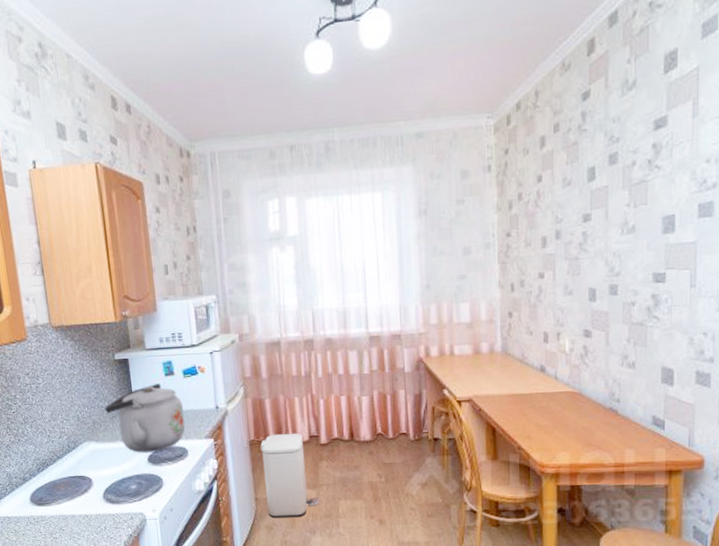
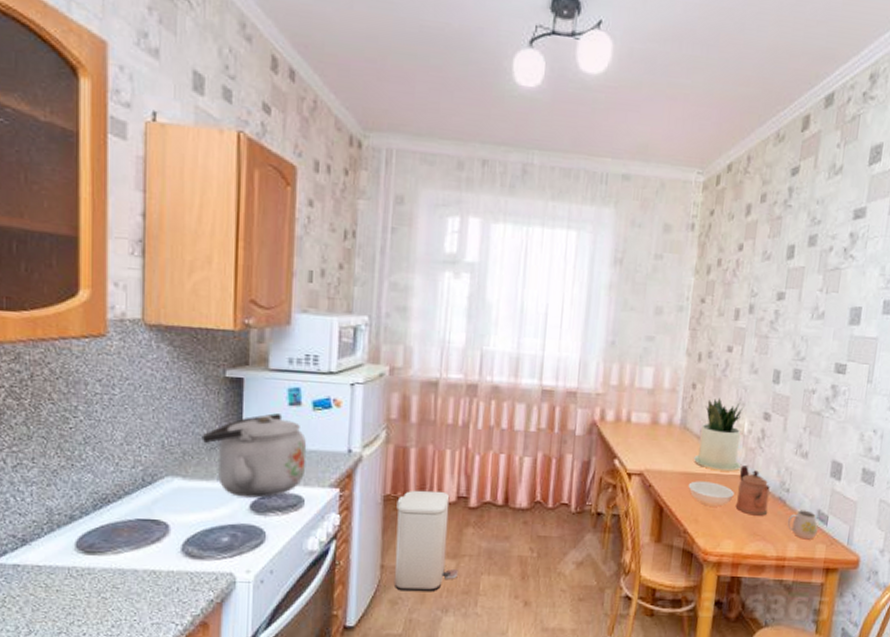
bowl: none [517,400,563,423] -> present [688,481,734,507]
planter: none [519,322,567,390] -> present [694,398,744,472]
coffeepot: none [566,382,601,428] -> present [735,465,770,516]
mug: none [621,417,655,445] -> present [787,510,818,540]

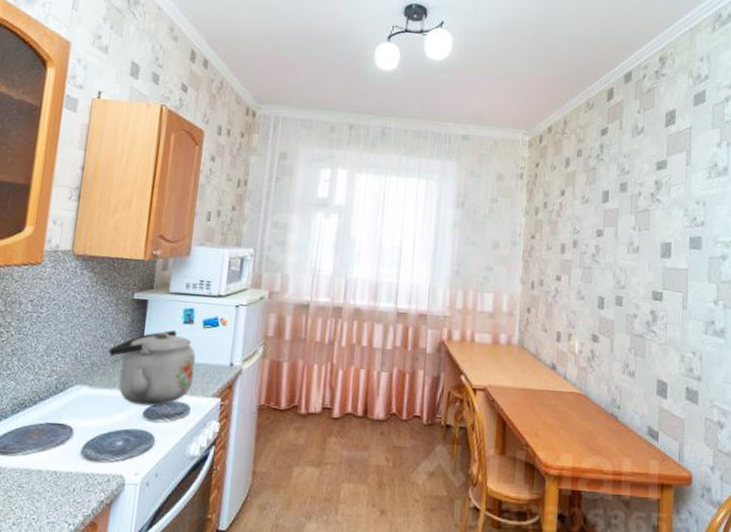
pedal bin: present [393,490,458,592] -> none [263,400,321,499]
bowl: present [688,481,734,507] -> none [528,396,570,422]
planter: present [694,398,744,472] -> none [532,321,575,389]
coffeepot: present [735,465,770,516] -> none [571,383,602,431]
mug: present [787,510,818,540] -> none [620,426,650,456]

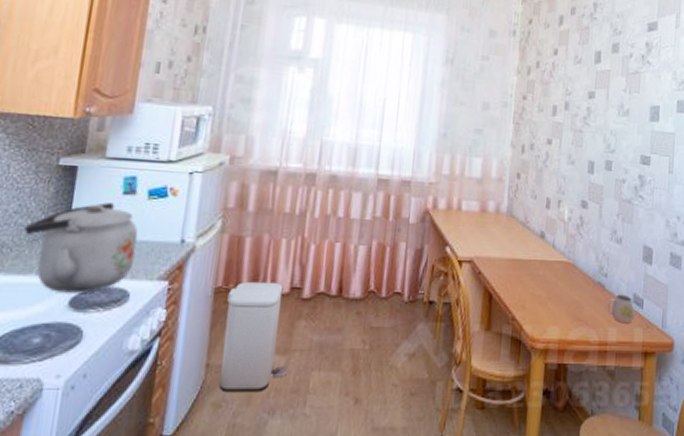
pedal bin: none [263,400,321,499] -> present [218,281,288,393]
mug: none [620,426,650,456] -> present [607,294,635,324]

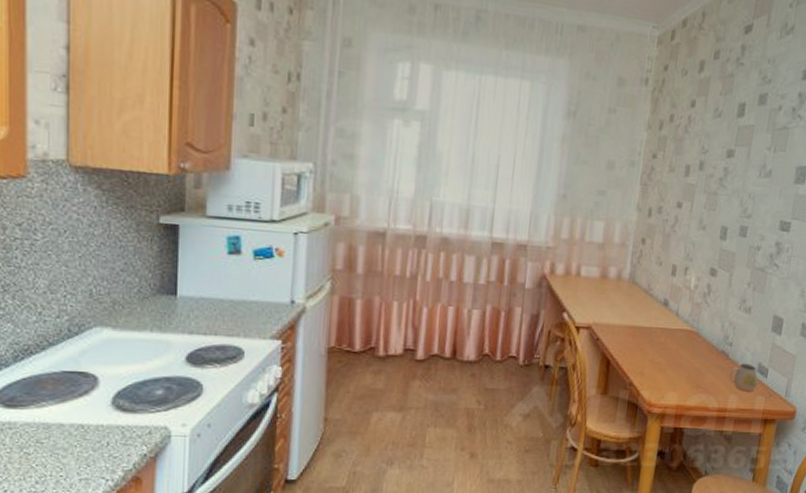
kettle: present [24,202,138,293] -> none [133,262,247,350]
pedal bin: present [218,281,288,393] -> none [337,342,404,445]

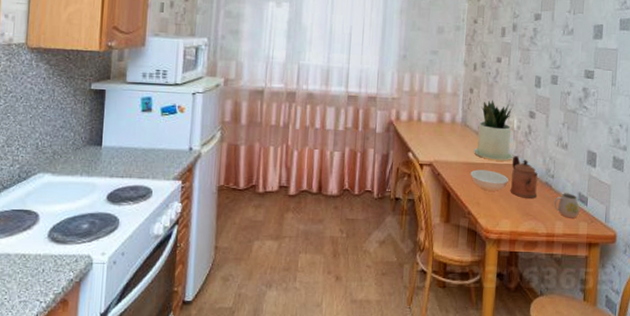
bowl: none [635,334,680,360] -> present [470,169,508,191]
planter: none [641,253,692,326] -> present [474,100,513,161]
coffeepot: none [680,320,714,369] -> present [510,156,538,199]

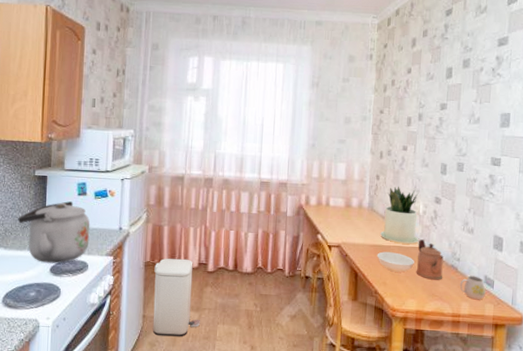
kettle: none [69,118,156,190] -> present [18,201,90,263]
pedal bin: none [225,181,280,270] -> present [152,258,200,337]

